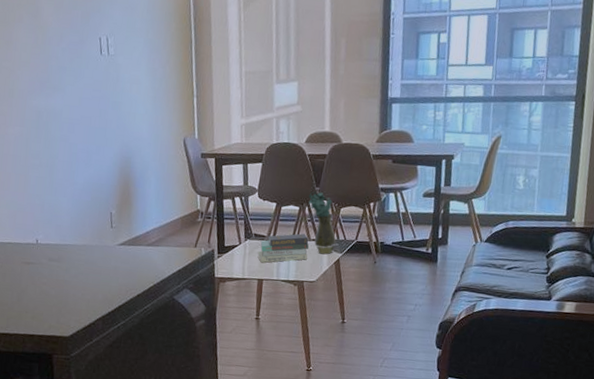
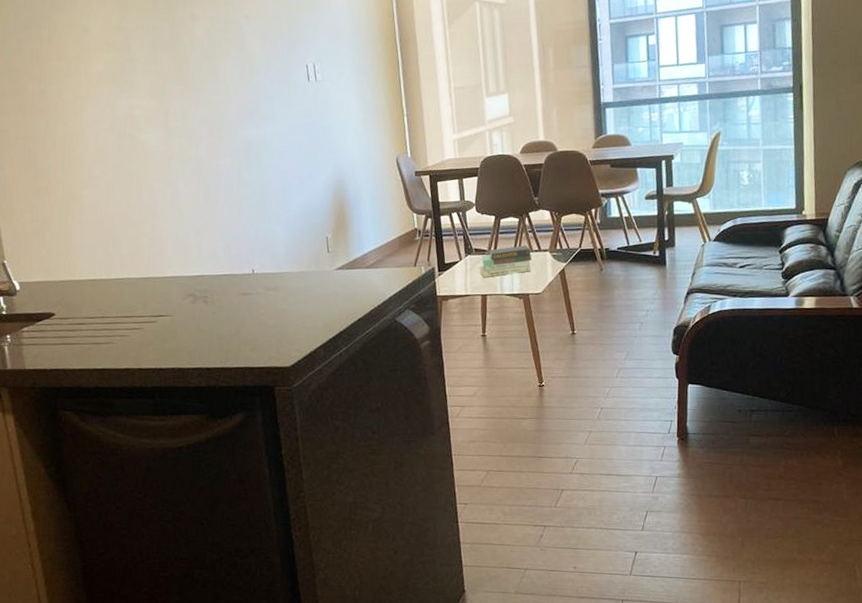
vase: present [308,189,336,255] -> none [528,200,560,265]

